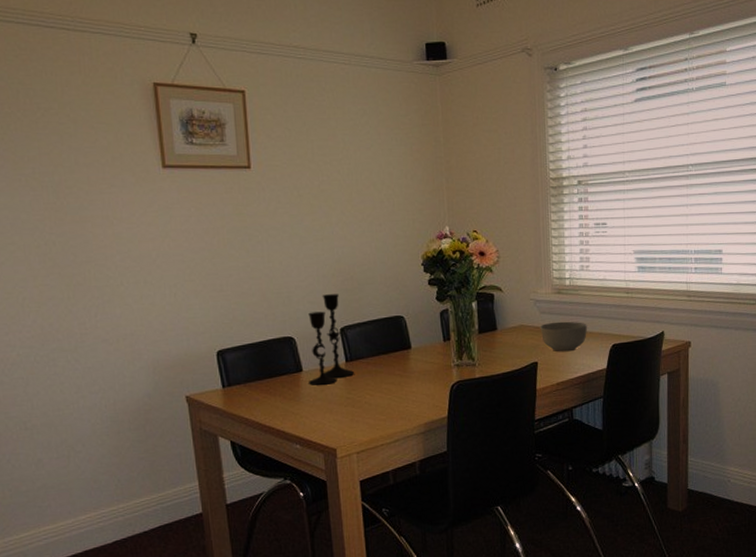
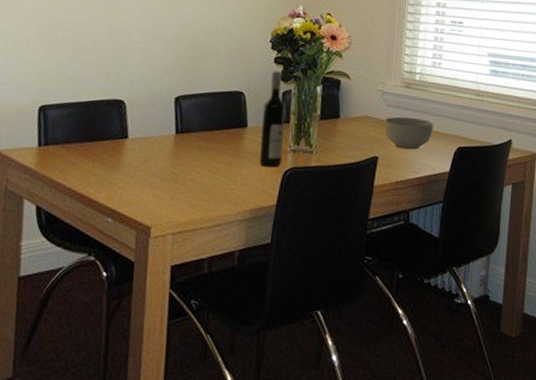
candlestick: present [308,294,354,385] -> none [132,60,183,156]
bottle: none [423,292,448,383] -> present [259,71,286,167]

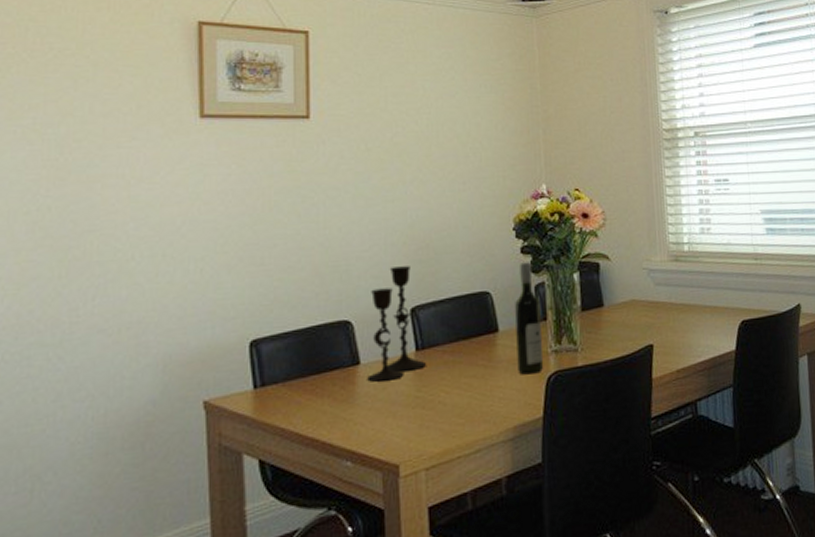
candlestick: none [132,60,183,156] -> present [367,266,426,382]
bowl: present [384,116,434,150] -> none [655,294,712,332]

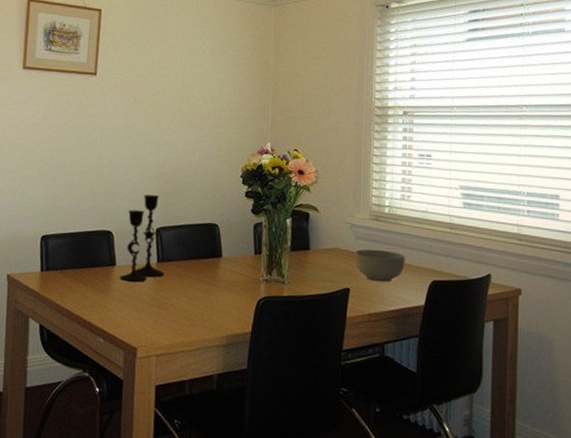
bottle: present [514,262,544,375] -> none [234,204,257,296]
bowl: none [655,294,712,332] -> present [354,249,406,283]

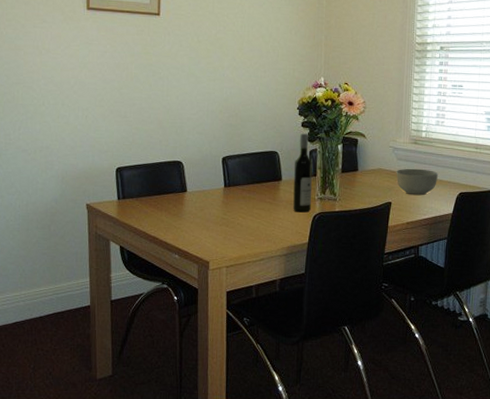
candlestick: present [120,195,164,282] -> none [191,127,230,205]
bottle: none [234,204,257,296] -> present [293,133,313,213]

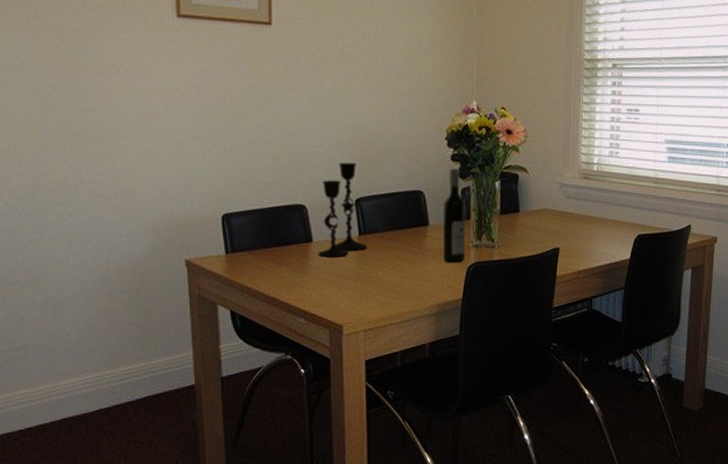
candlestick: none [191,127,230,205] -> present [318,163,367,257]
bowl: present [396,168,439,196] -> none [564,207,614,240]

